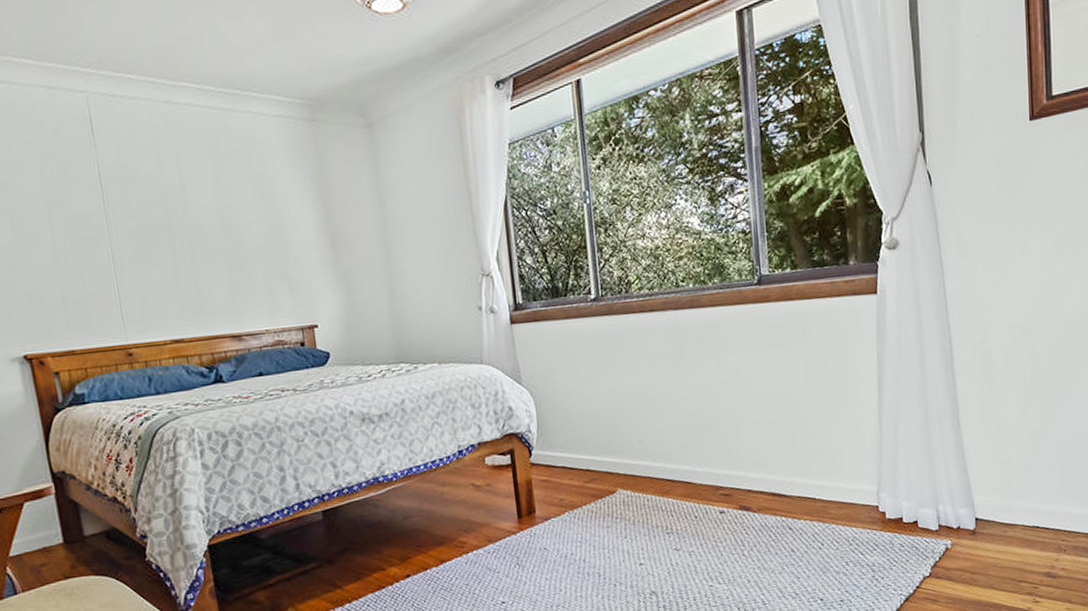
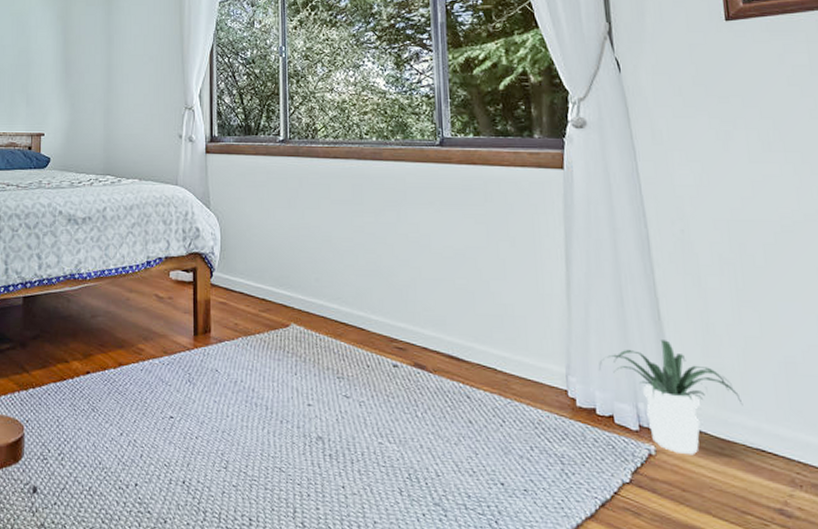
potted plant: none [906,445,1024,543] -> present [599,340,743,456]

